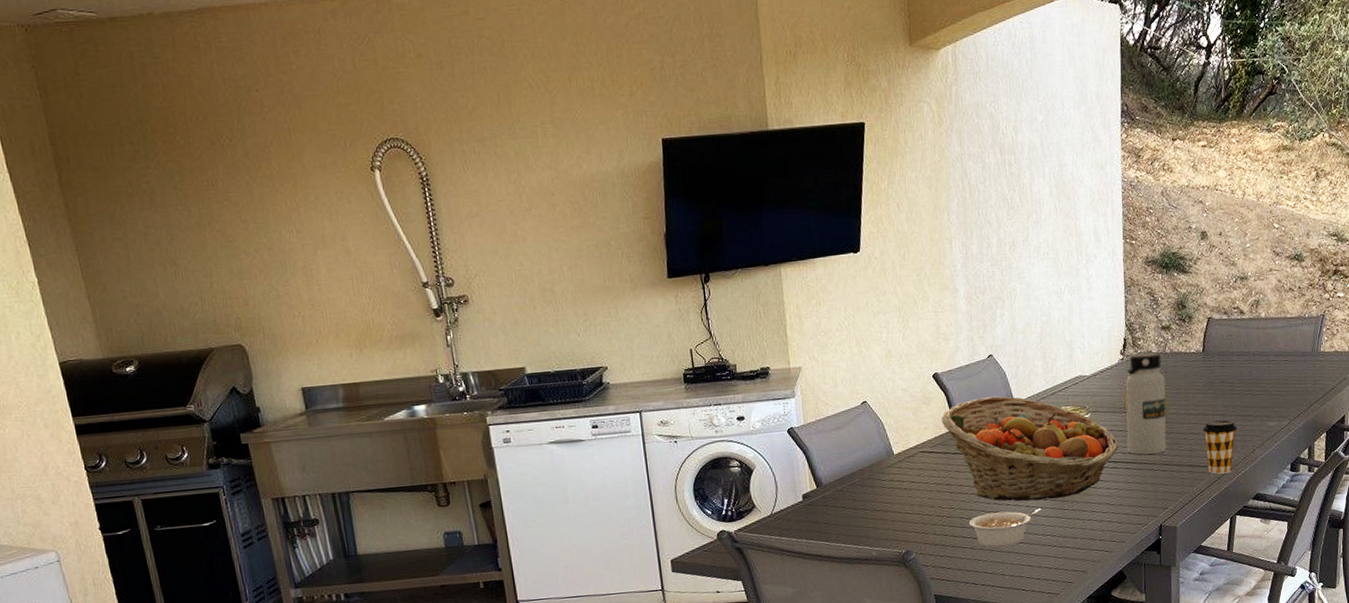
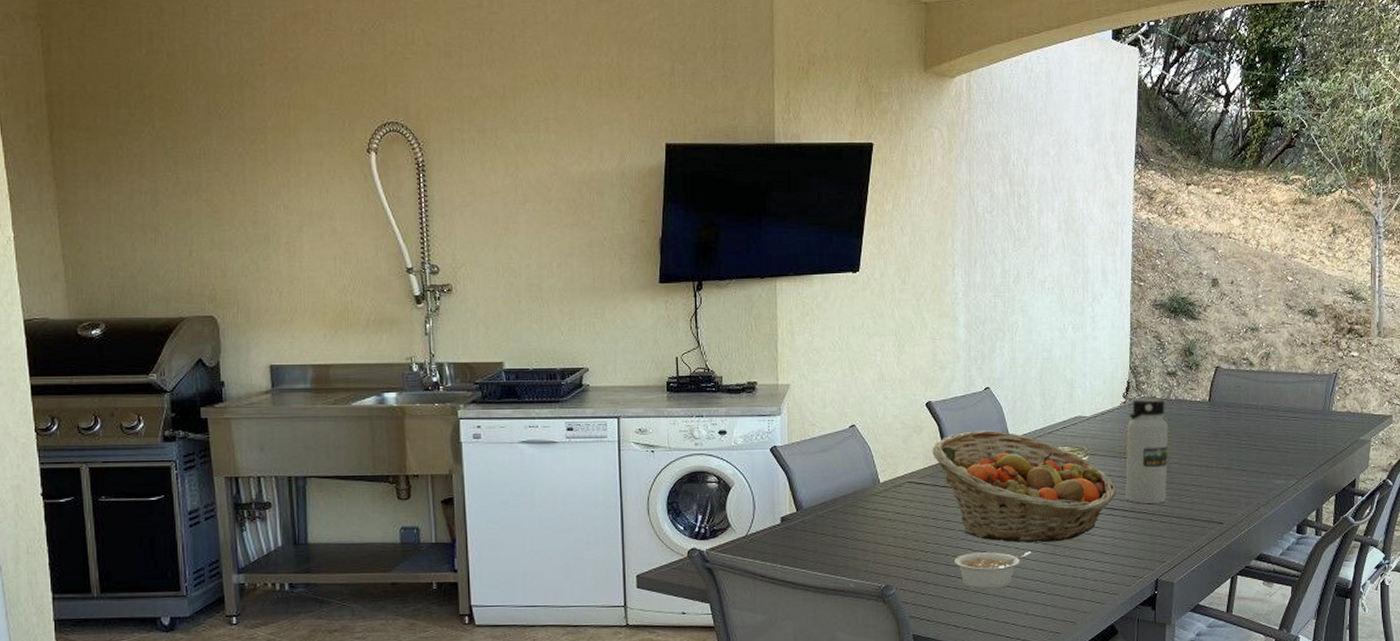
coffee cup: present [1202,420,1238,474] -> none [1205,474,1243,530]

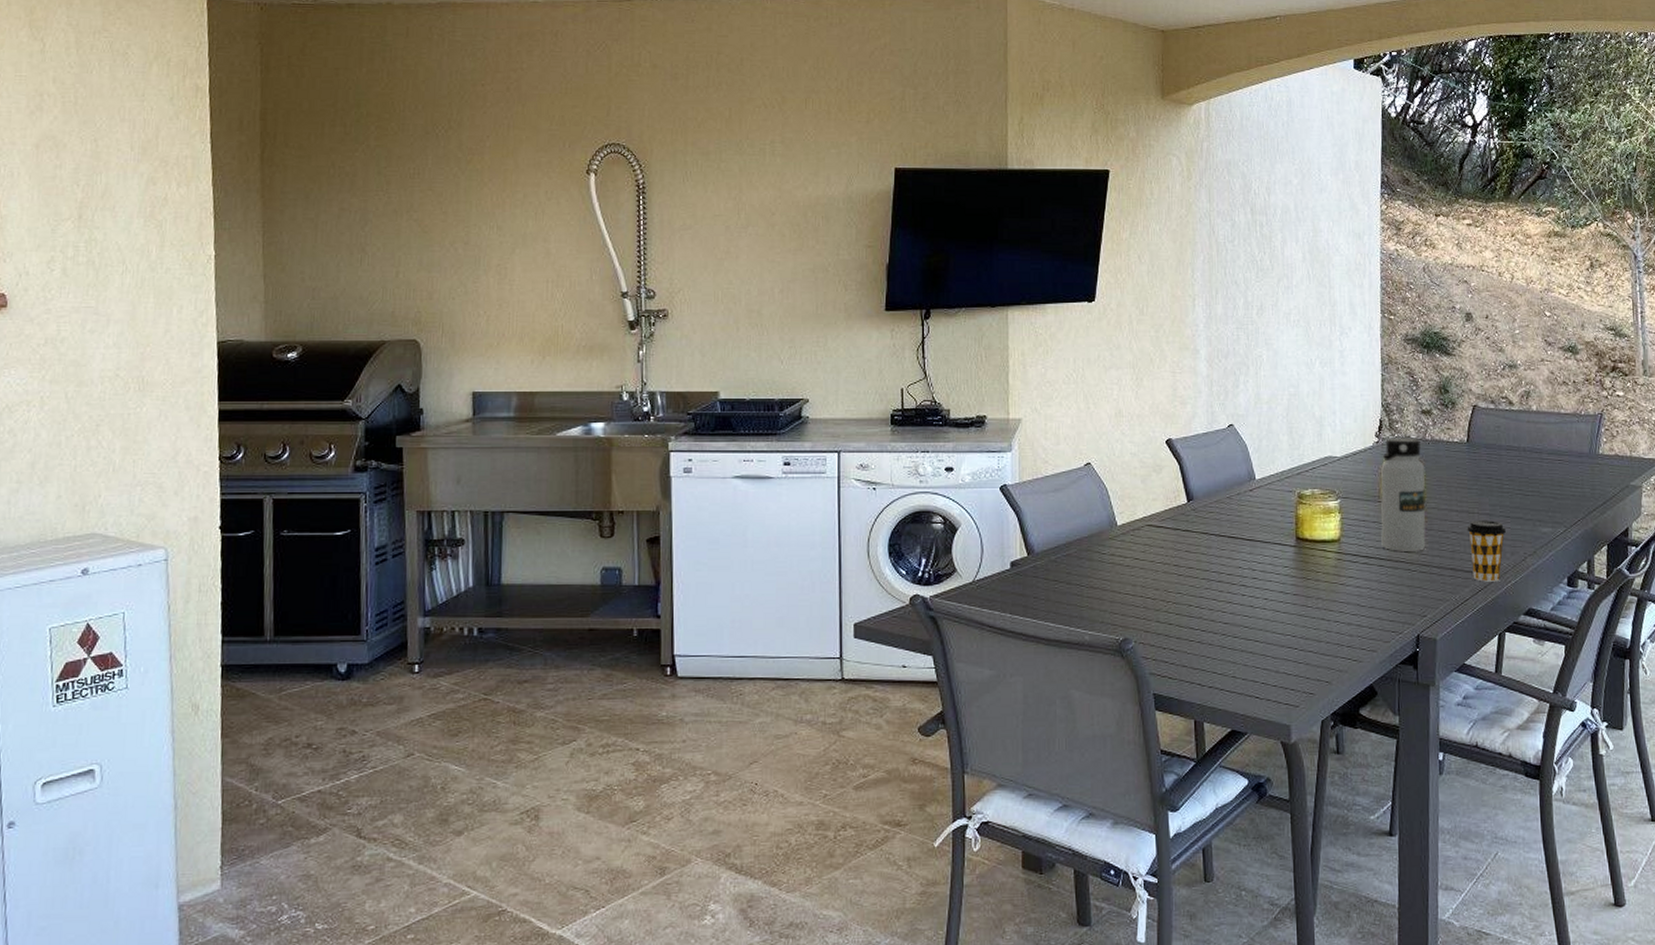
fruit basket: present [932,430,1116,543] -> none [1173,471,1371,593]
legume: present [954,551,1031,590] -> none [1197,602,1280,645]
coffee cup: none [1205,474,1243,530] -> present [1467,521,1507,582]

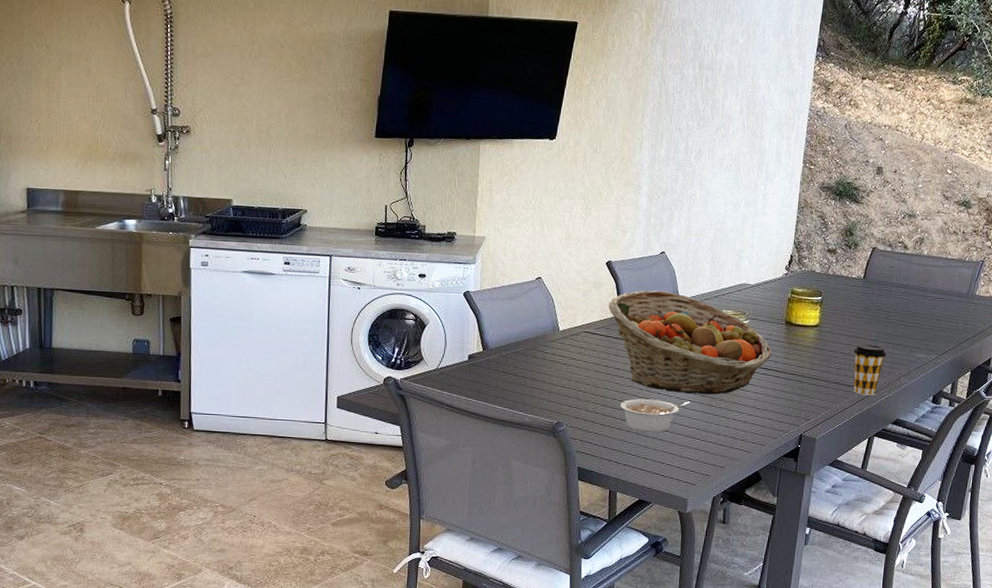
fruit basket: none [1173,471,1371,593] -> present [608,290,772,395]
legume: none [1197,602,1280,645] -> present [620,399,689,433]
water bottle: present [1381,437,1426,551] -> none [779,271,825,367]

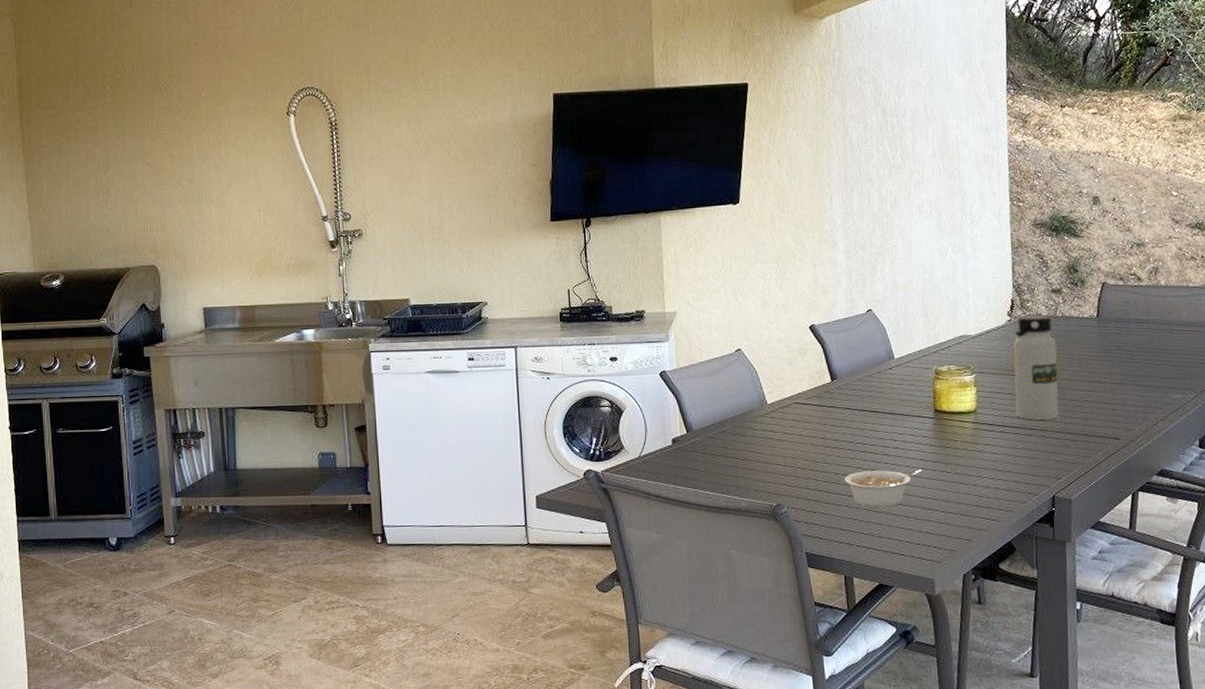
fruit basket: present [608,290,772,395] -> none [818,351,1006,461]
water bottle: none [779,271,825,367] -> present [1014,315,1059,420]
coffee cup: present [853,344,887,396] -> none [1098,389,1138,446]

